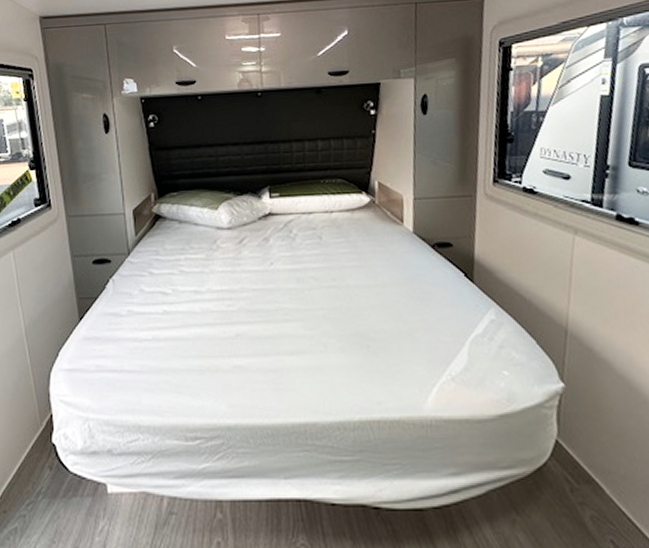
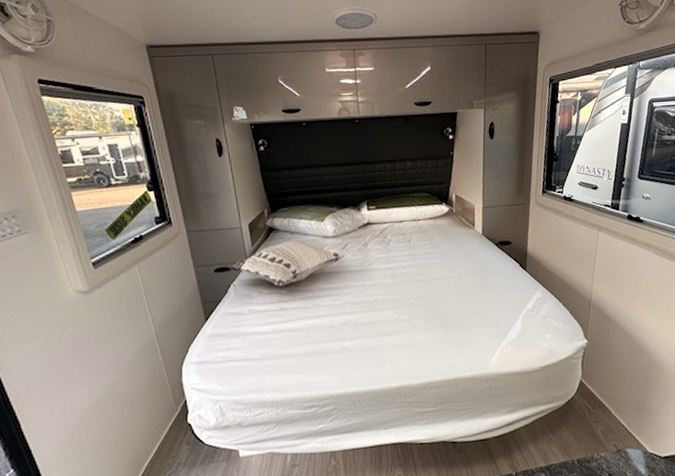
decorative pillow: none [108,231,241,287] -> present [228,240,345,288]

